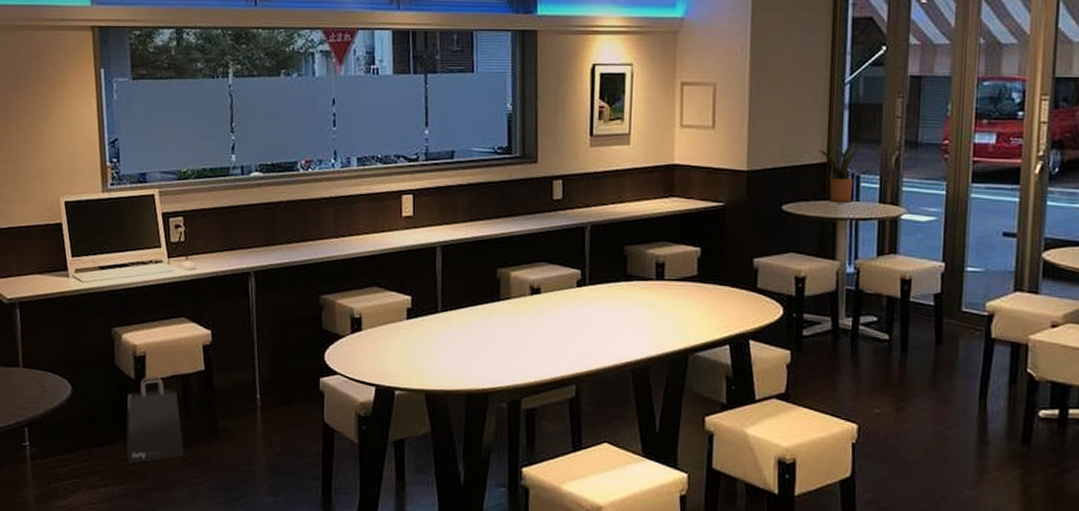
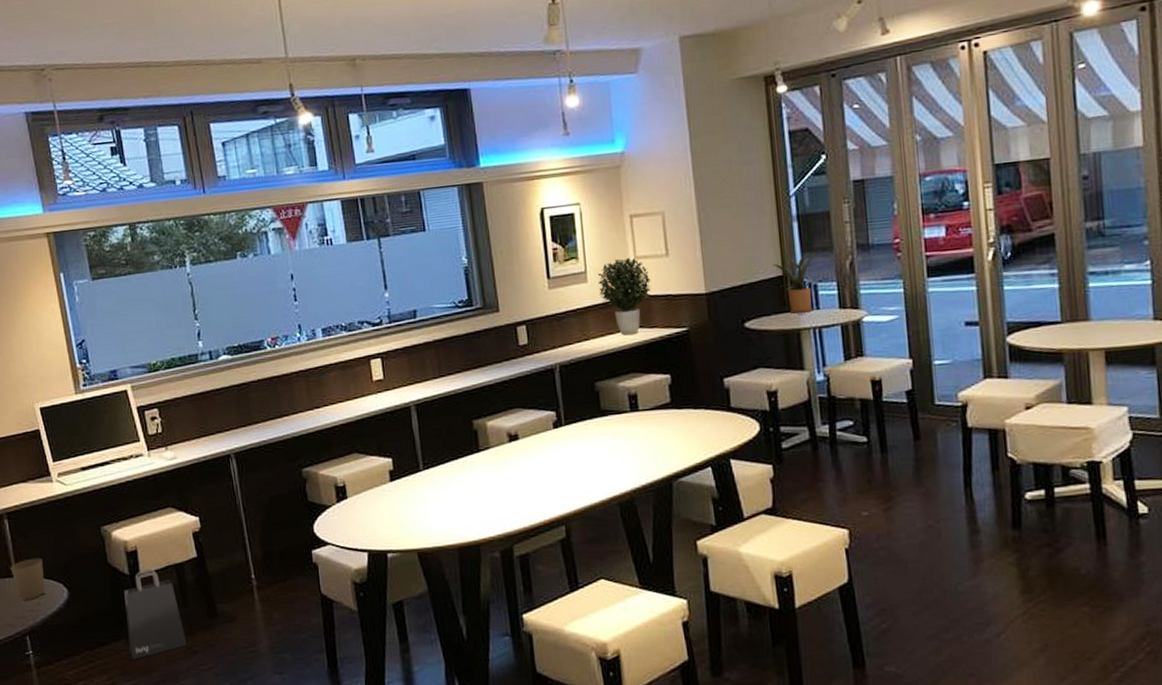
dixie cup: none [17,350,50,392] -> present [10,558,46,600]
potted plant: none [640,124,693,203] -> present [597,257,651,336]

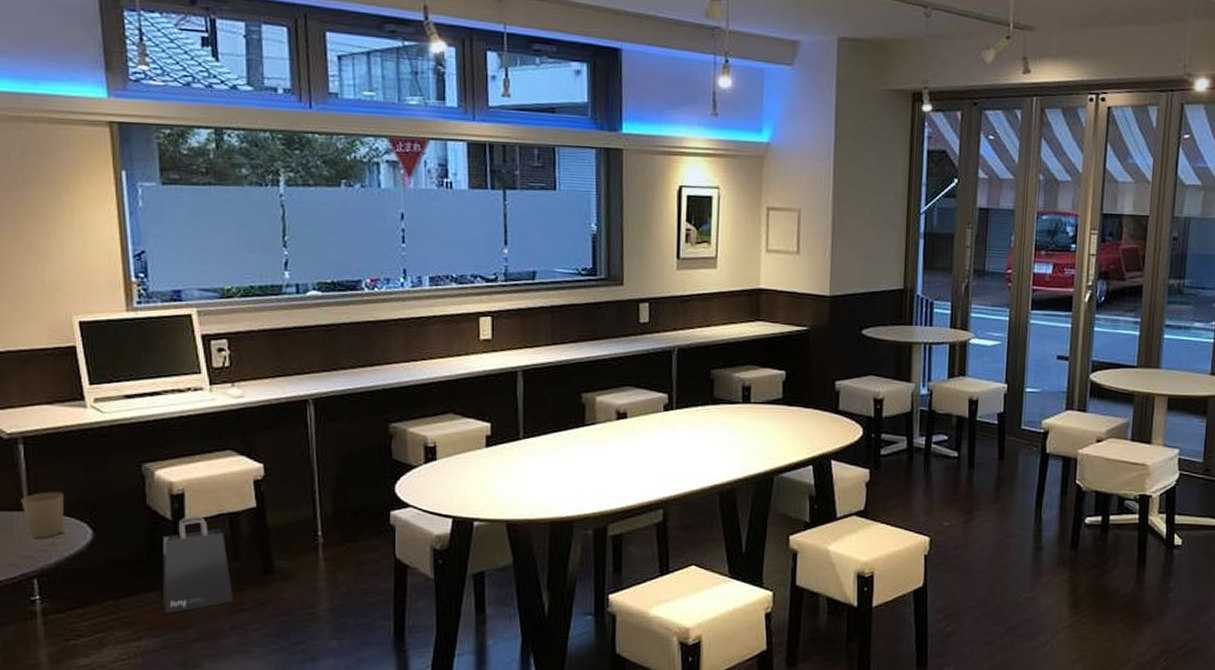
potted plant: present [597,257,651,336] -> none [727,249,779,327]
house plant: present [772,251,823,315] -> none [895,270,939,329]

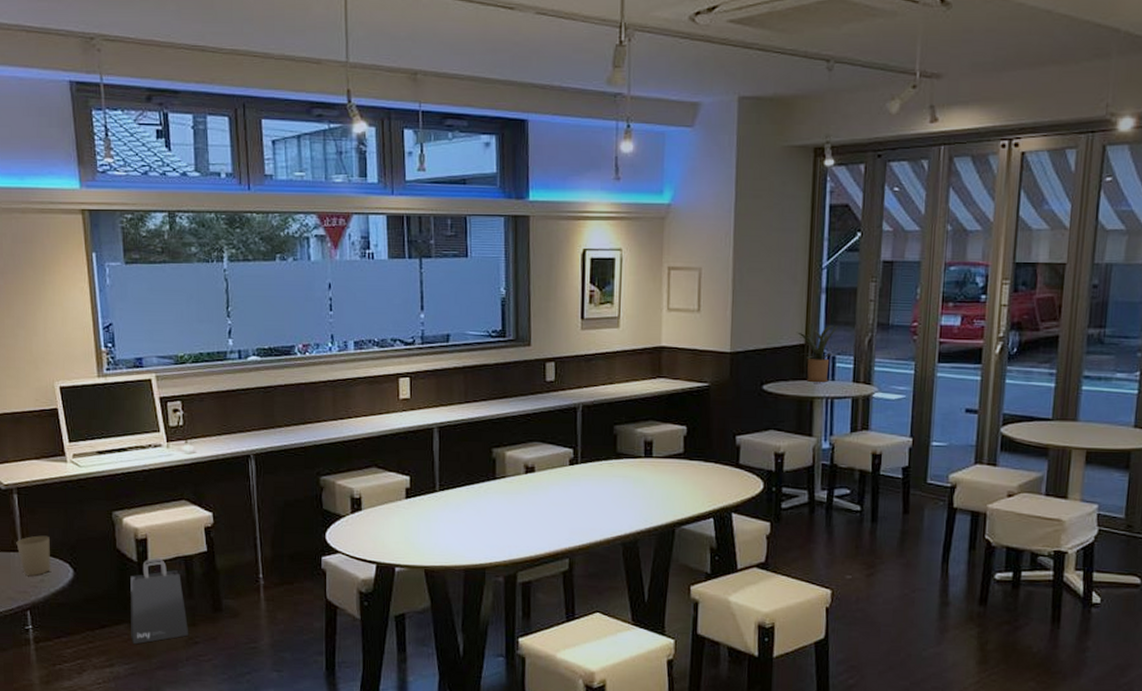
house plant: none [895,270,939,329] -> present [796,324,841,383]

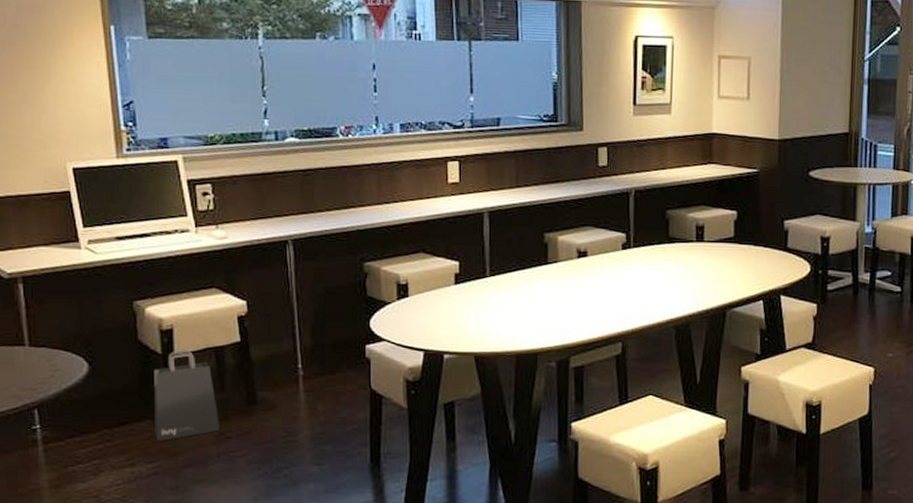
dixie cup: present [16,535,51,576] -> none [21,327,63,371]
house plant: present [796,324,841,383] -> none [840,114,882,170]

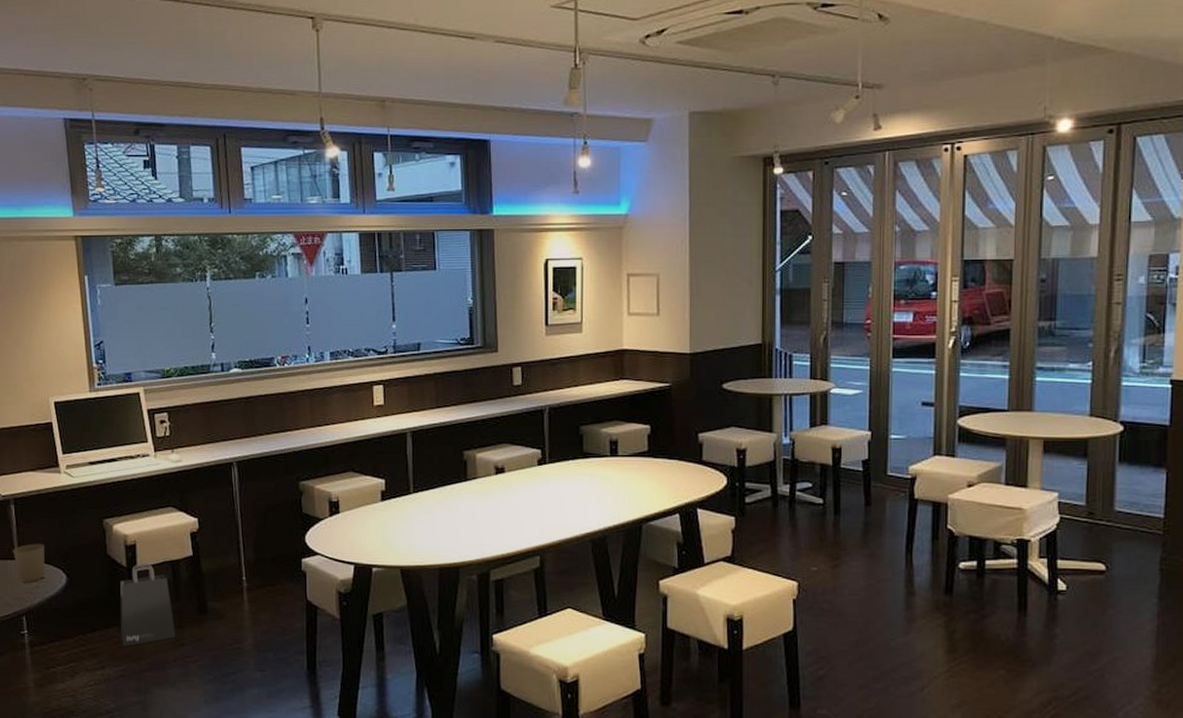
dixie cup: none [21,327,63,371] -> present [13,543,46,582]

